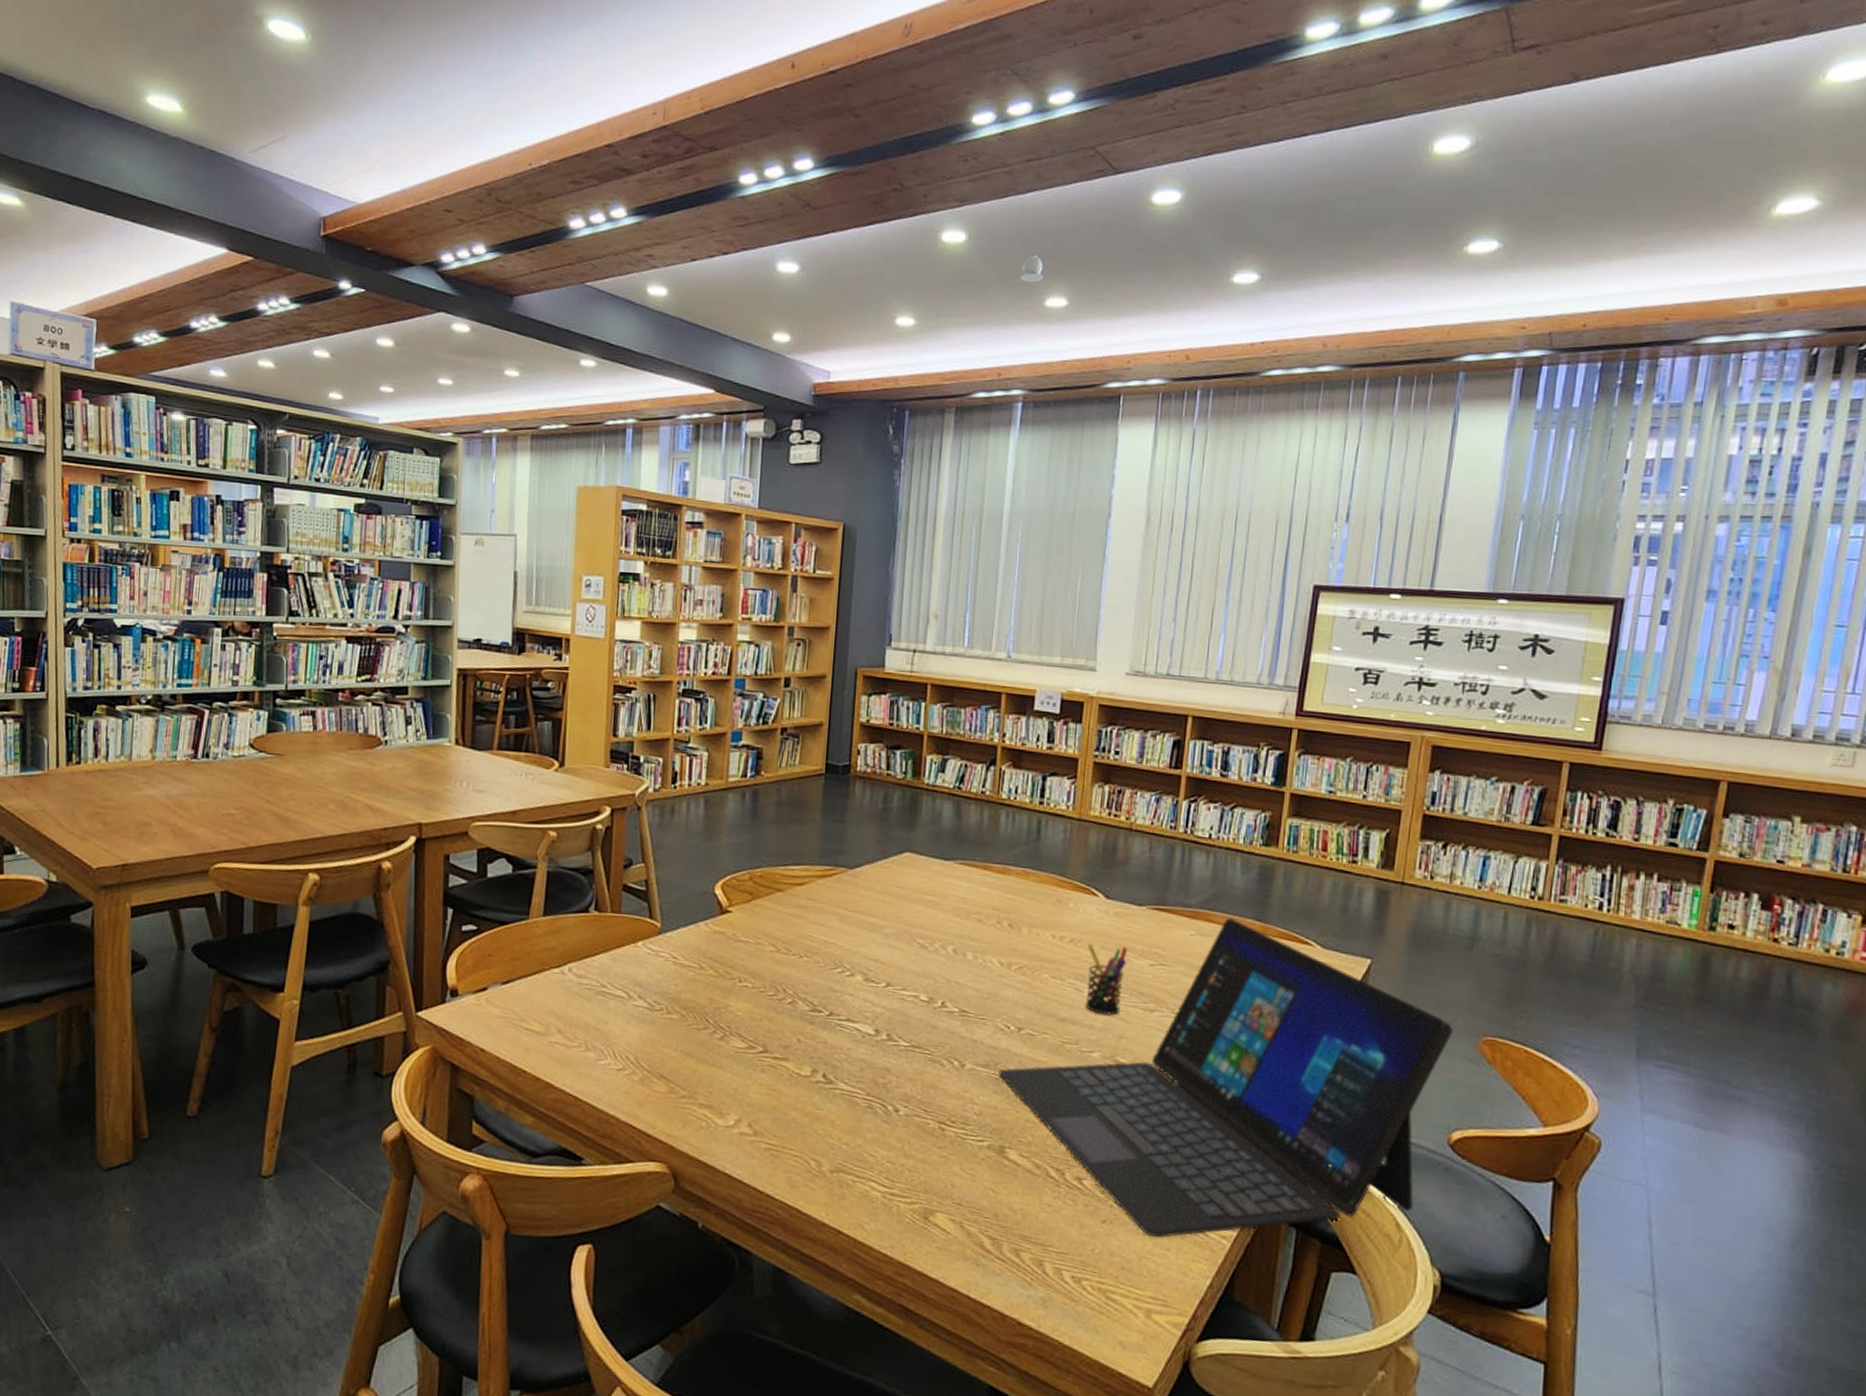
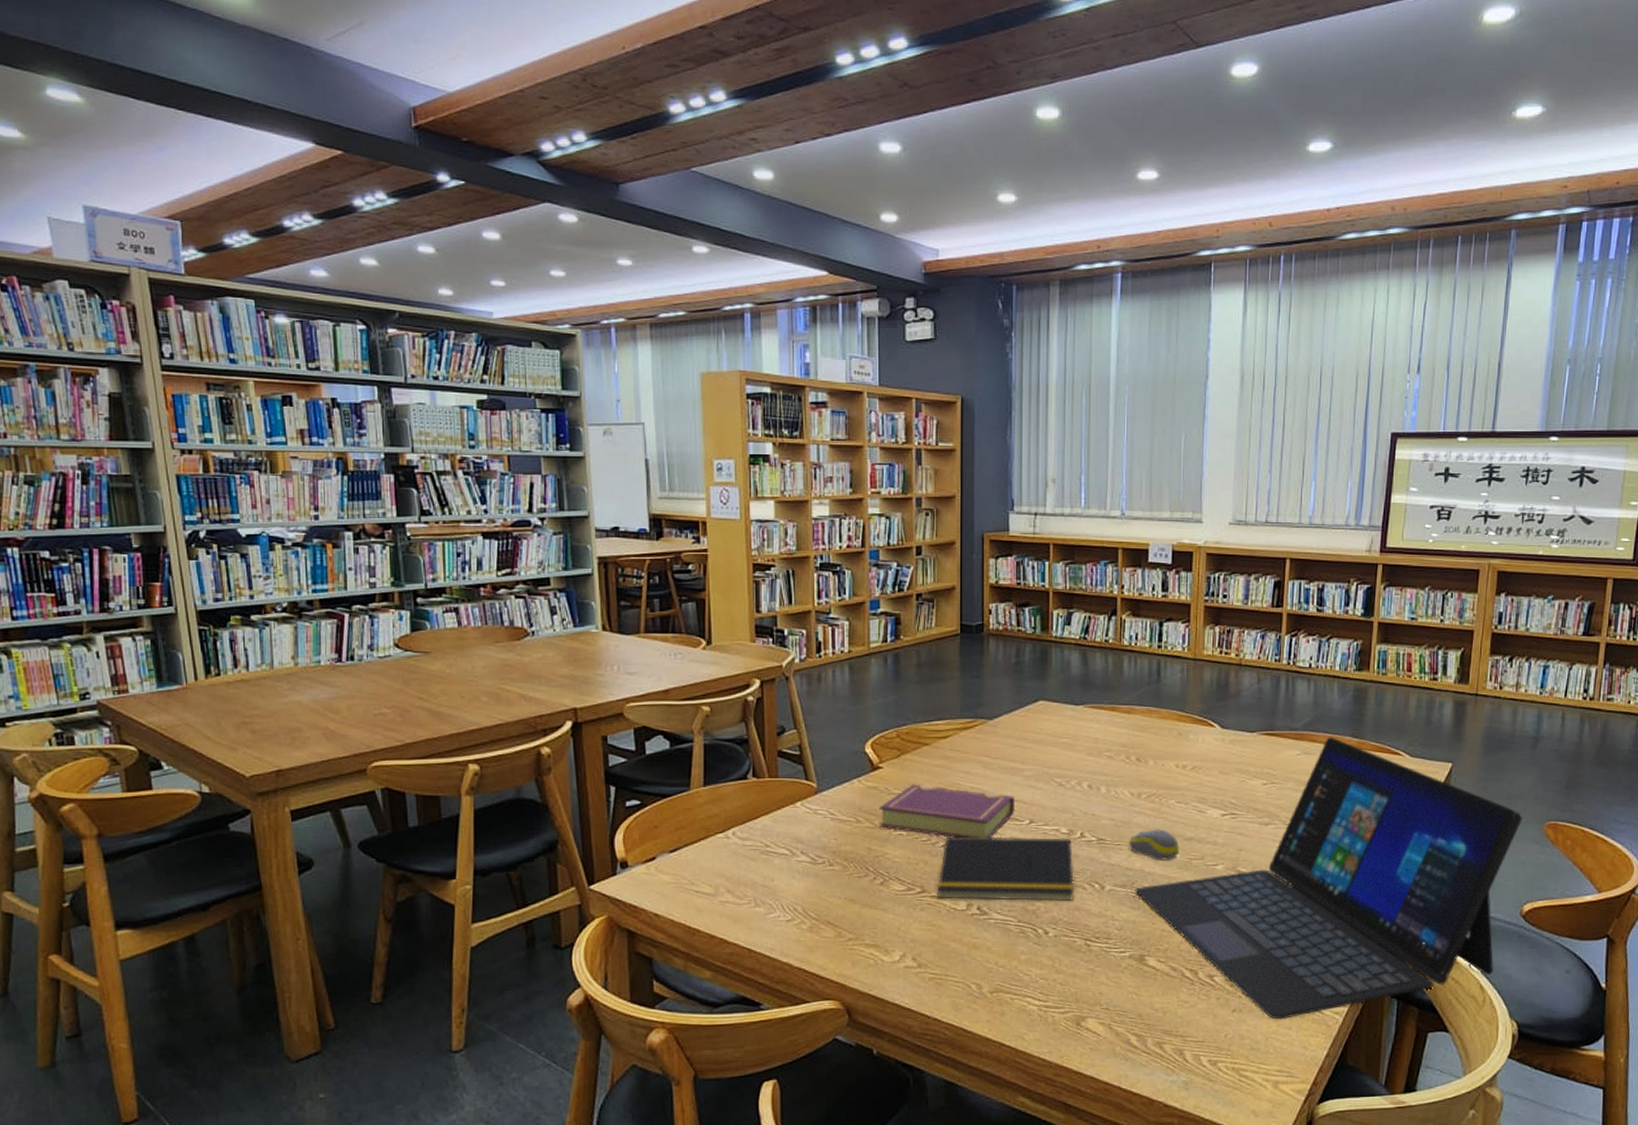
book: none [724,932,872,1000] -> present [878,784,1015,839]
notepad: none [779,993,932,1077] -> present [936,836,1075,901]
computer mouse: none [993,1005,1052,1042] -> present [1128,829,1180,860]
security camera: present [1020,255,1044,283] -> none [1113,129,1135,157]
pen holder: present [1085,943,1128,1016] -> none [1208,769,1243,831]

